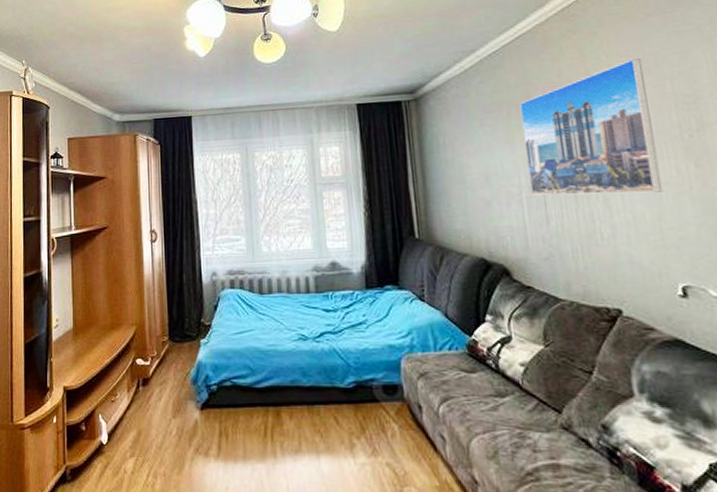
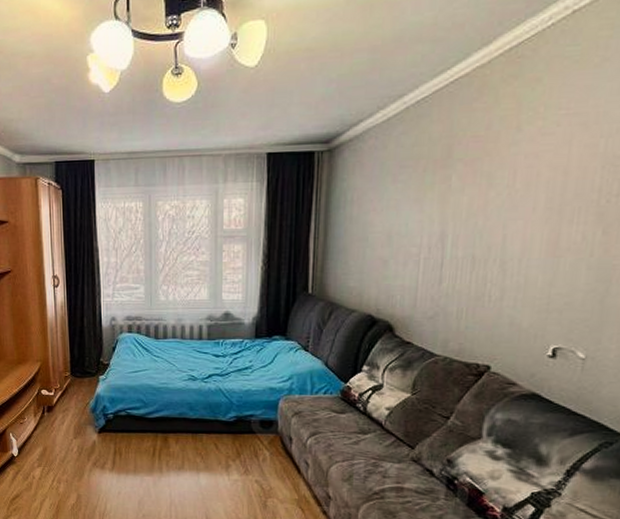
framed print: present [519,57,663,195] -> none [430,110,582,258]

